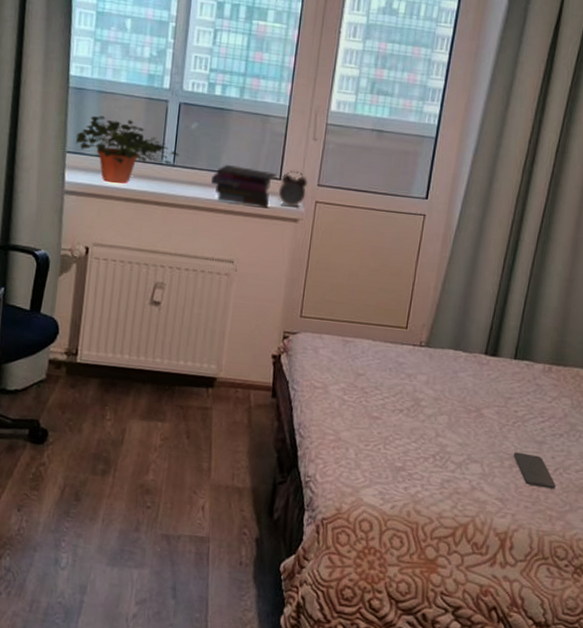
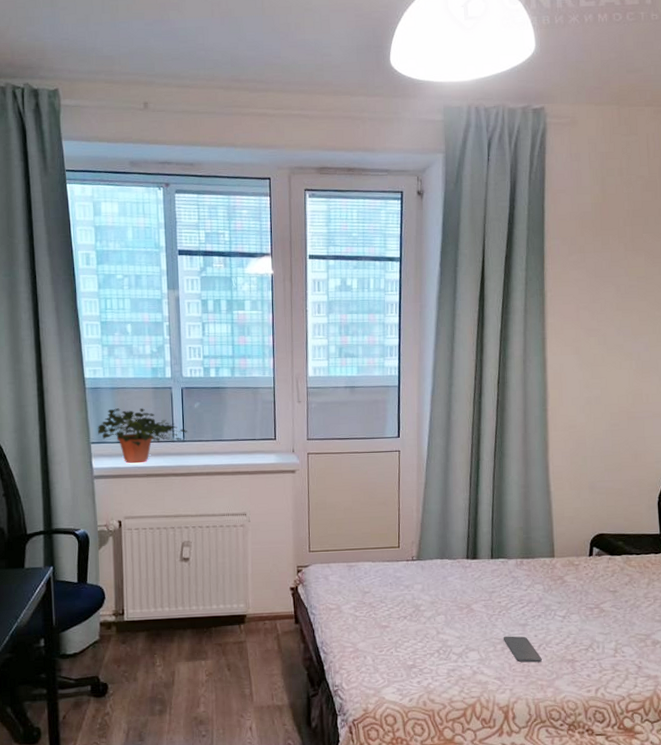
books: present [210,164,276,208] -> none [217,433,272,466]
alarm clock: present [278,170,307,209] -> none [275,430,299,462]

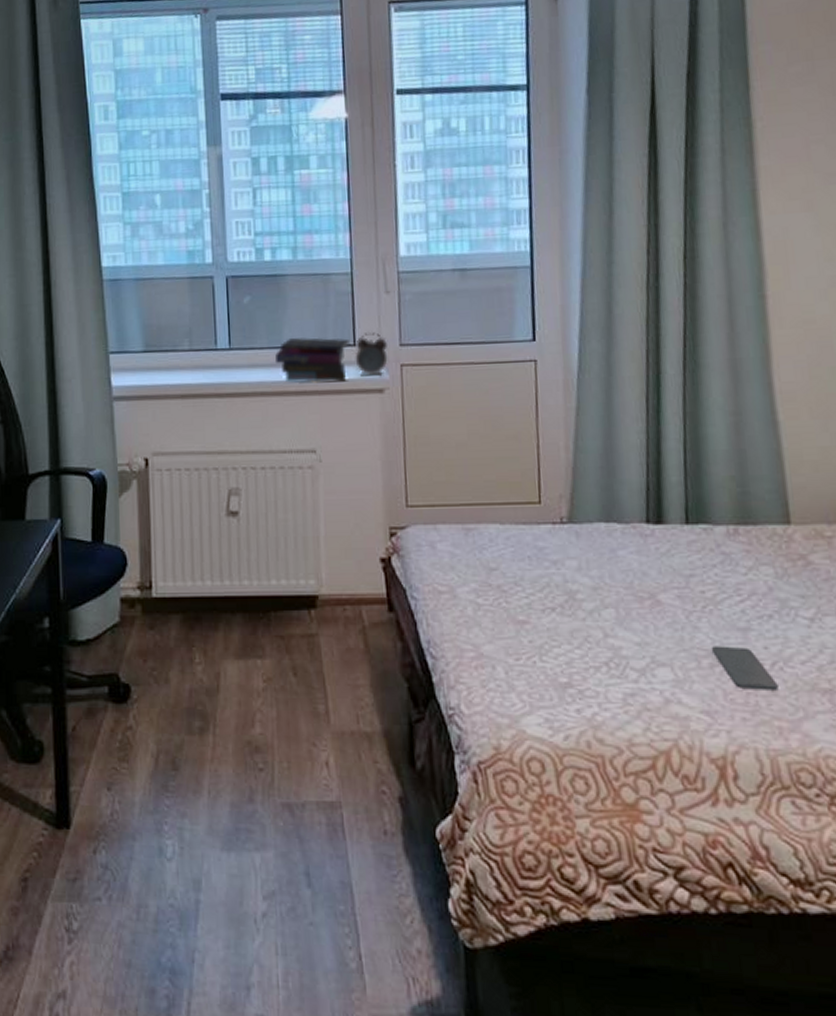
potted plant: present [97,408,187,463] -> none [117,305,234,379]
books: none [217,433,272,466] -> present [274,337,349,383]
alarm clock: none [275,430,299,462] -> present [355,332,388,377]

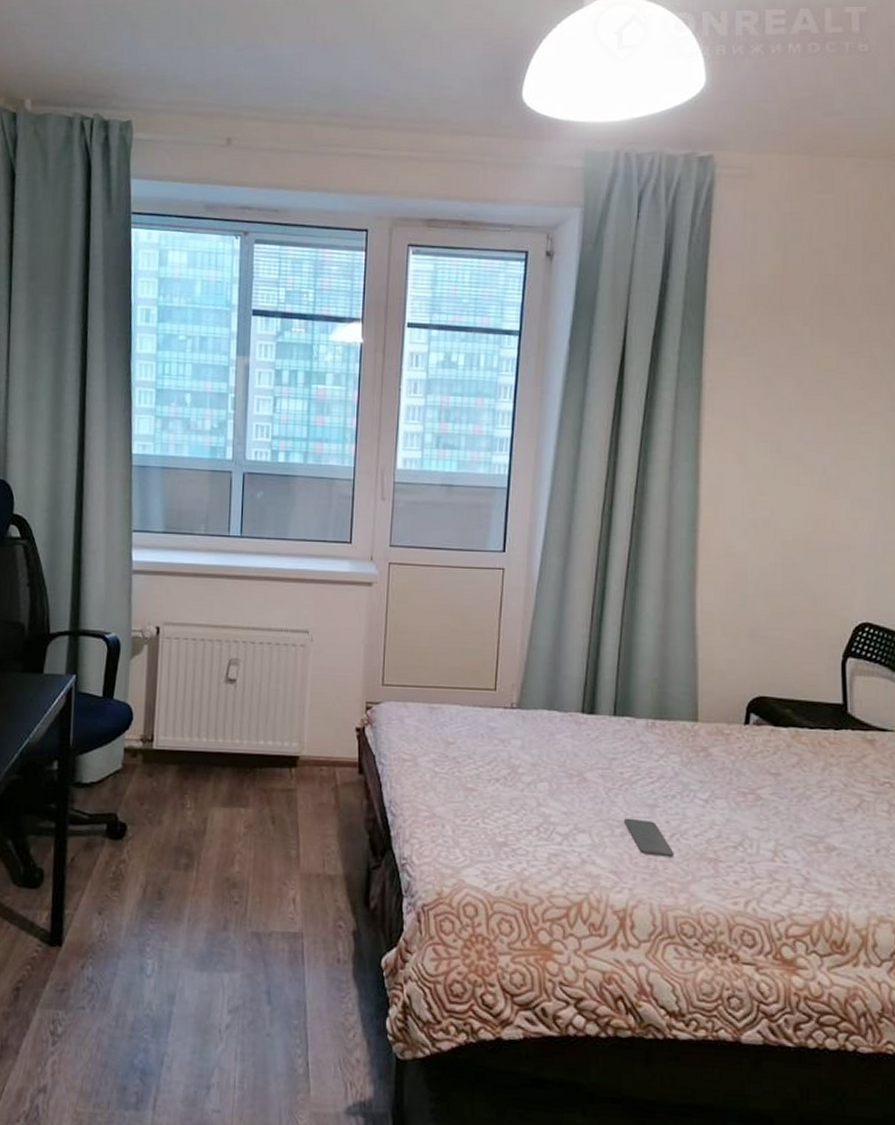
books: present [274,337,349,383] -> none [279,531,346,574]
alarm clock: present [355,332,388,377] -> none [350,533,379,572]

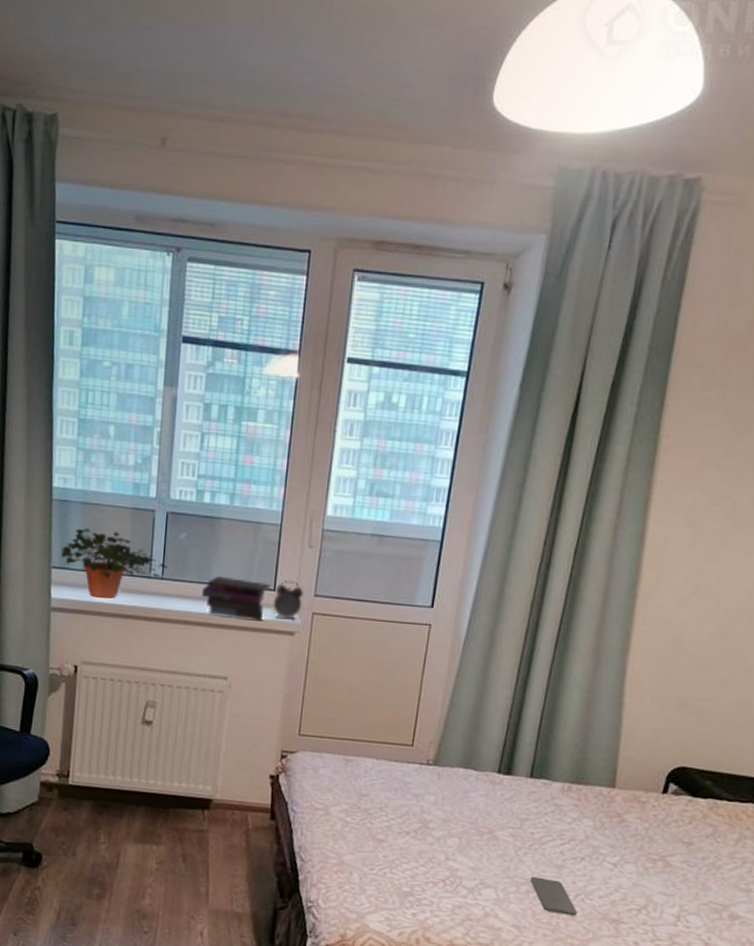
potted plant: none [141,492,246,559] -> present [60,528,168,599]
books: none [279,531,346,574] -> present [201,575,270,621]
alarm clock: none [350,533,379,572] -> present [273,580,303,621]

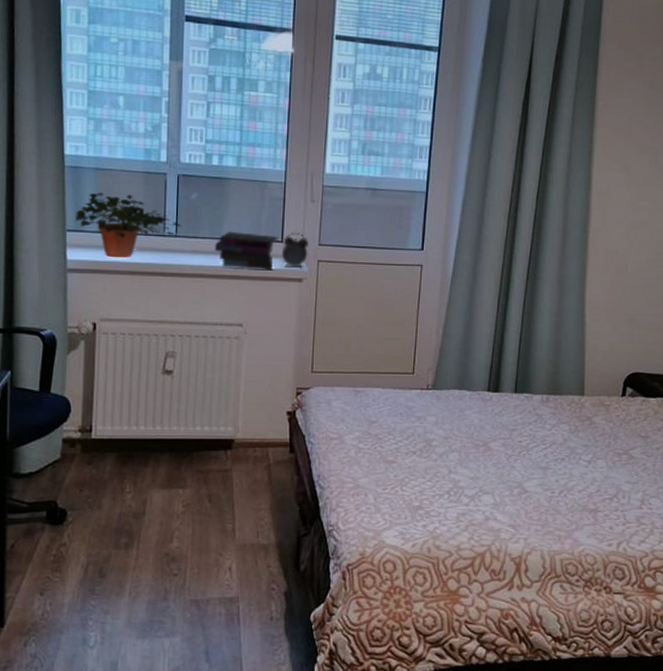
smartphone: present [530,876,577,916] -> none [521,479,562,510]

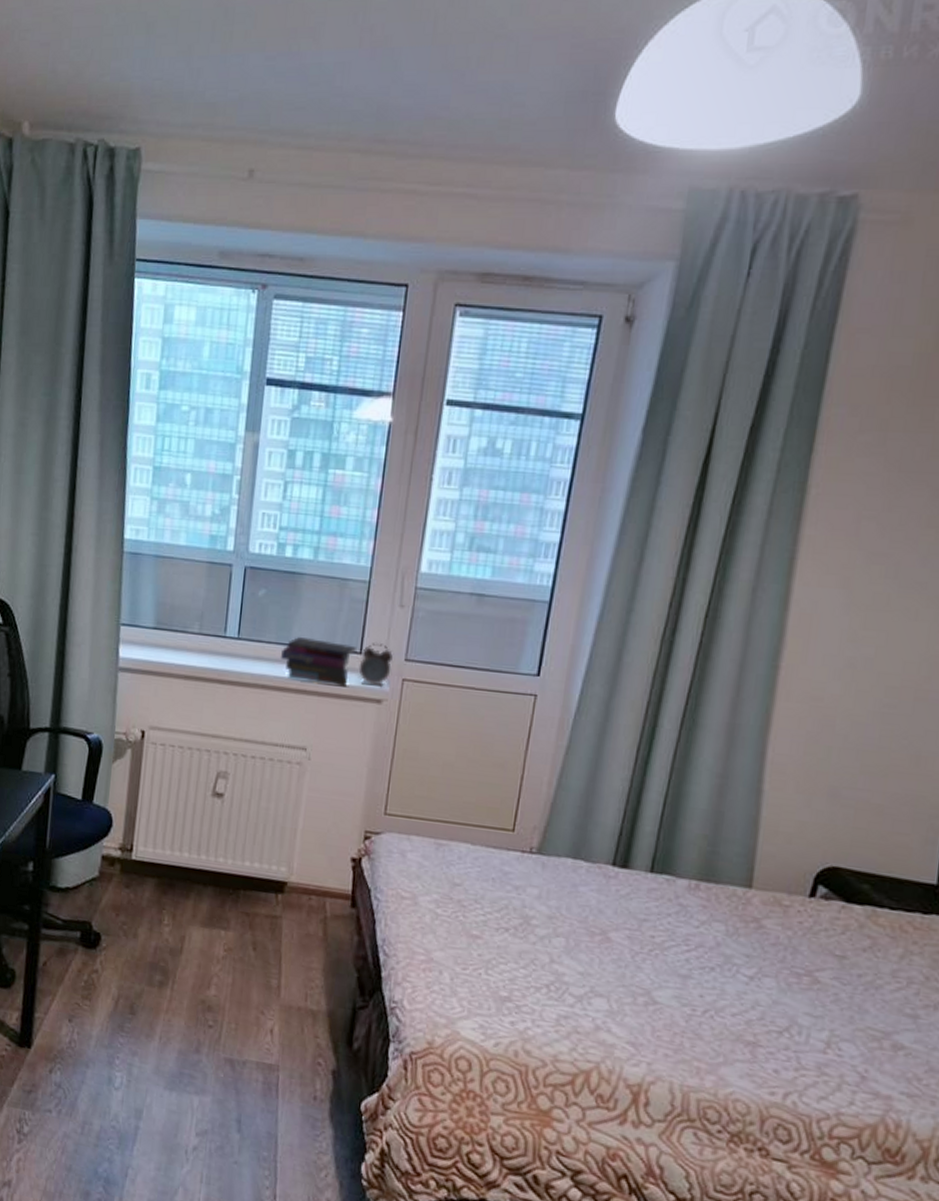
potted plant: present [75,192,181,257] -> none [130,583,245,659]

